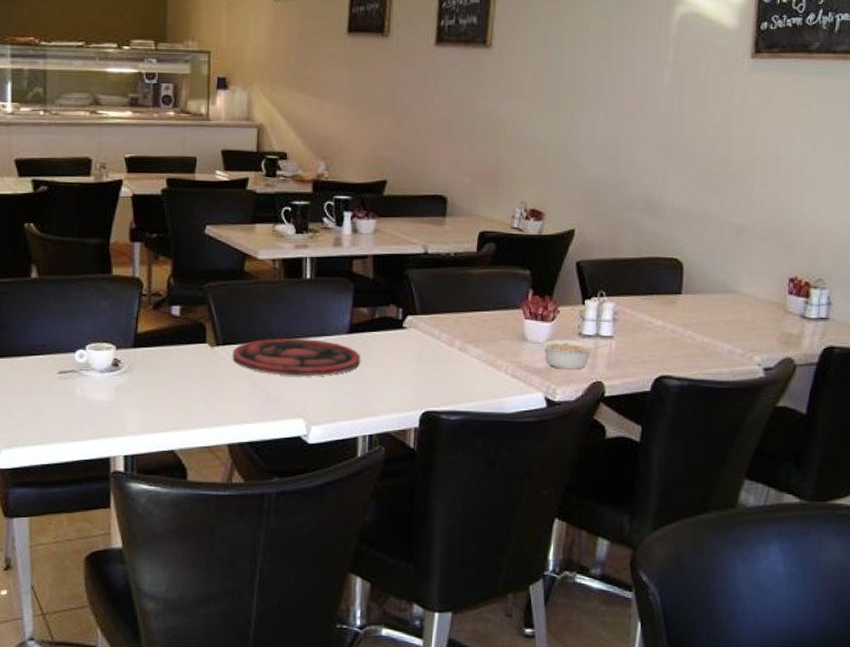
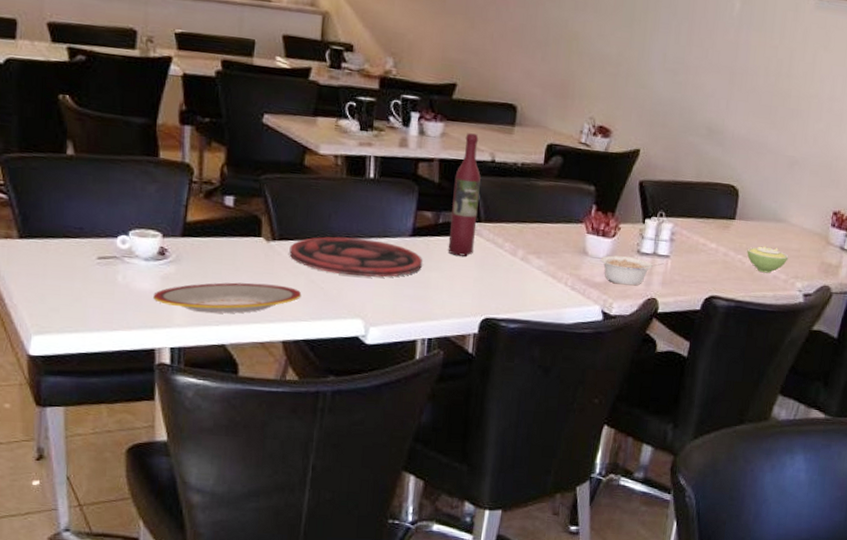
plate: none [108,388,245,420] -> present [153,282,302,314]
wine bottle: none [385,227,414,350] -> present [448,133,481,257]
sugar bowl: none [697,319,744,348] -> present [747,245,789,274]

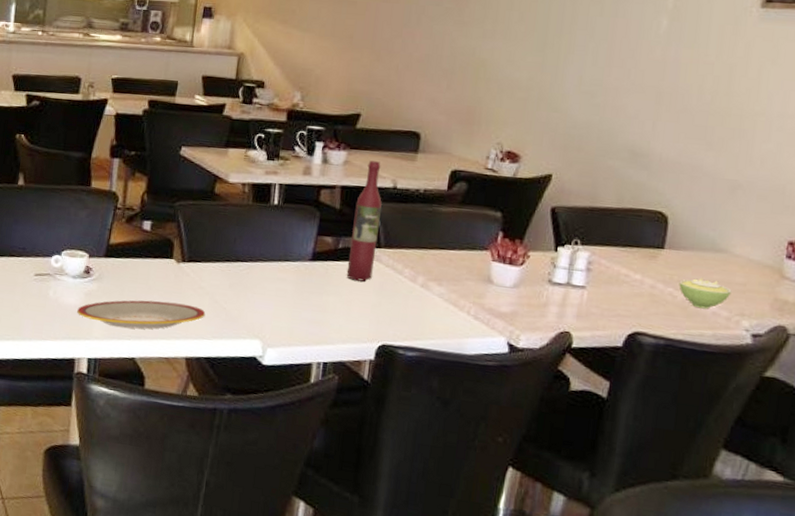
plate: present [289,236,422,277] -> none [196,259,321,300]
legume: present [600,255,664,286] -> none [507,284,579,317]

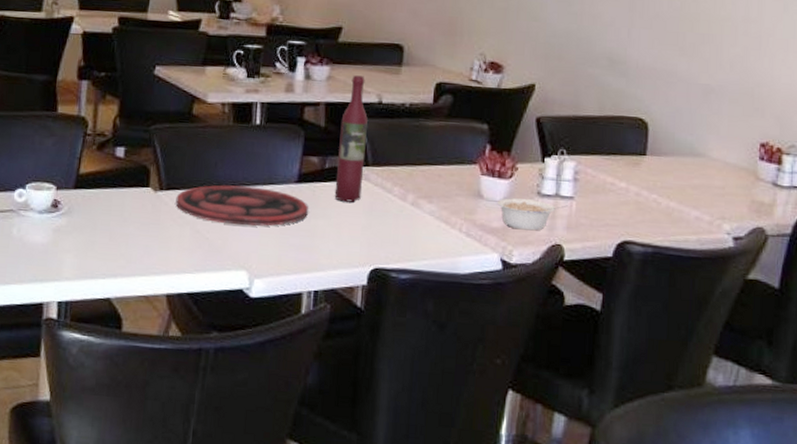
plate: present [77,300,206,329] -> none [44,234,187,266]
plate: none [196,259,321,300] -> present [175,185,308,226]
legume: none [507,284,579,317] -> present [497,198,568,231]
sugar bowl: present [679,278,732,309] -> none [662,183,712,215]

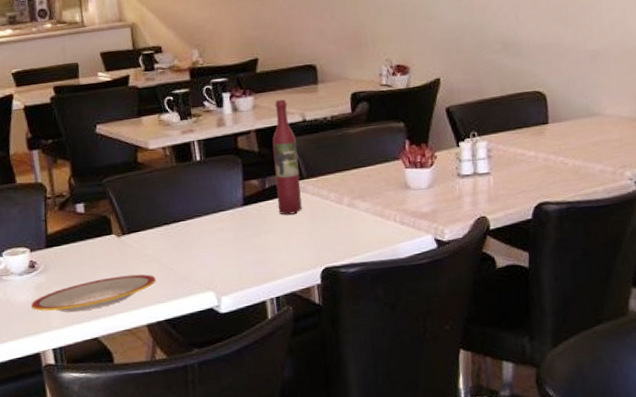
plate: none [44,234,187,266] -> present [31,274,156,313]
plate: present [175,185,308,226] -> none [138,216,258,254]
legume: present [497,198,568,231] -> none [423,181,486,210]

